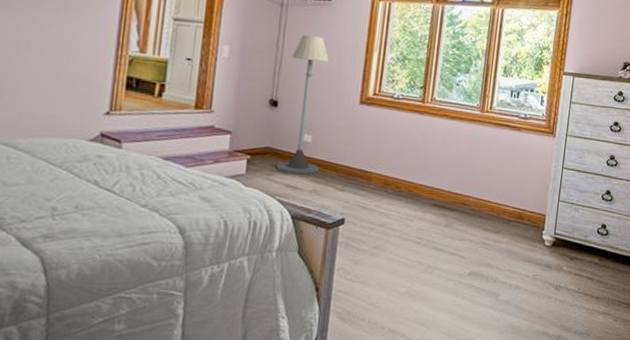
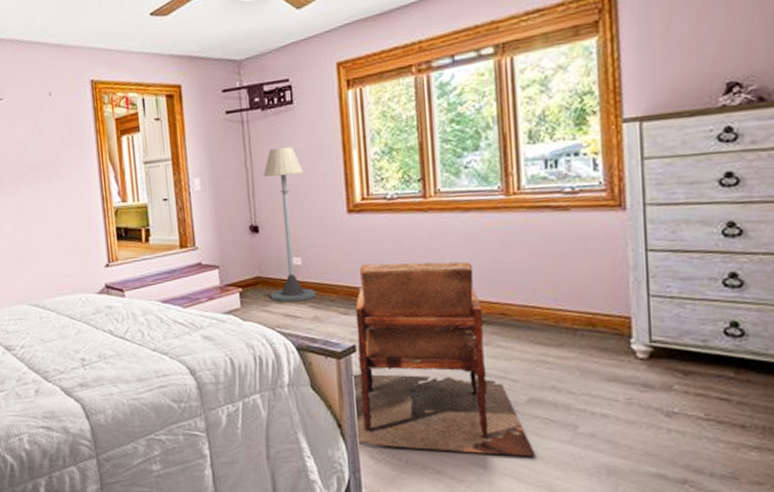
armchair: none [331,149,467,319] -> present [351,262,536,457]

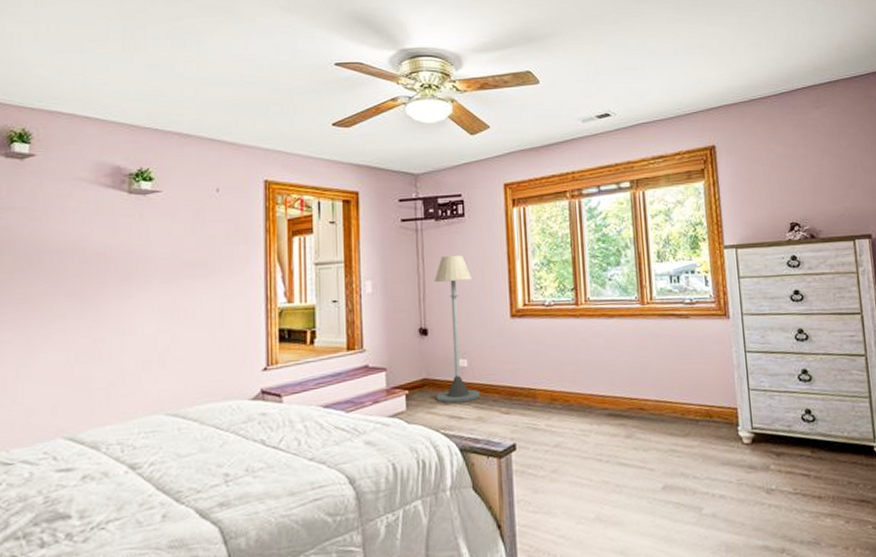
armchair: present [351,262,536,457] -> none [511,362,670,545]

